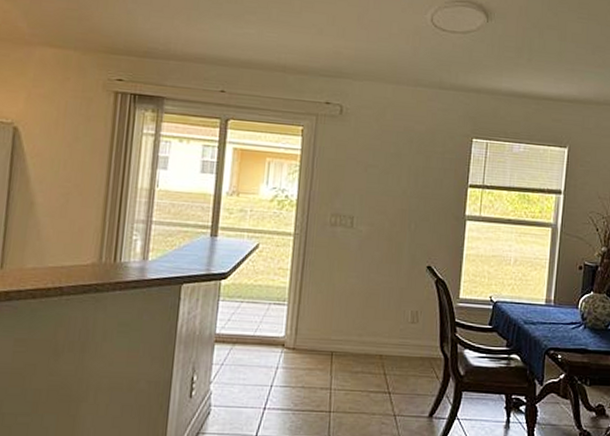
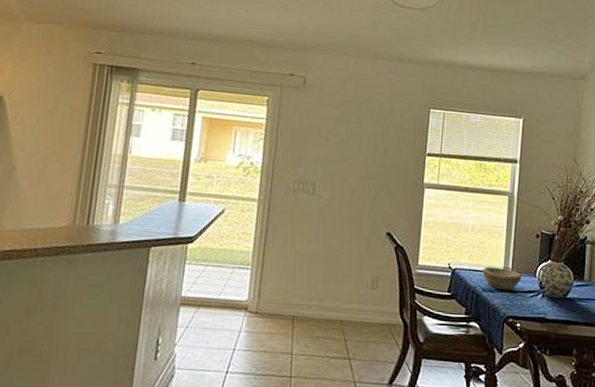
bowl: none [524,299,563,323] -> present [483,267,521,291]

